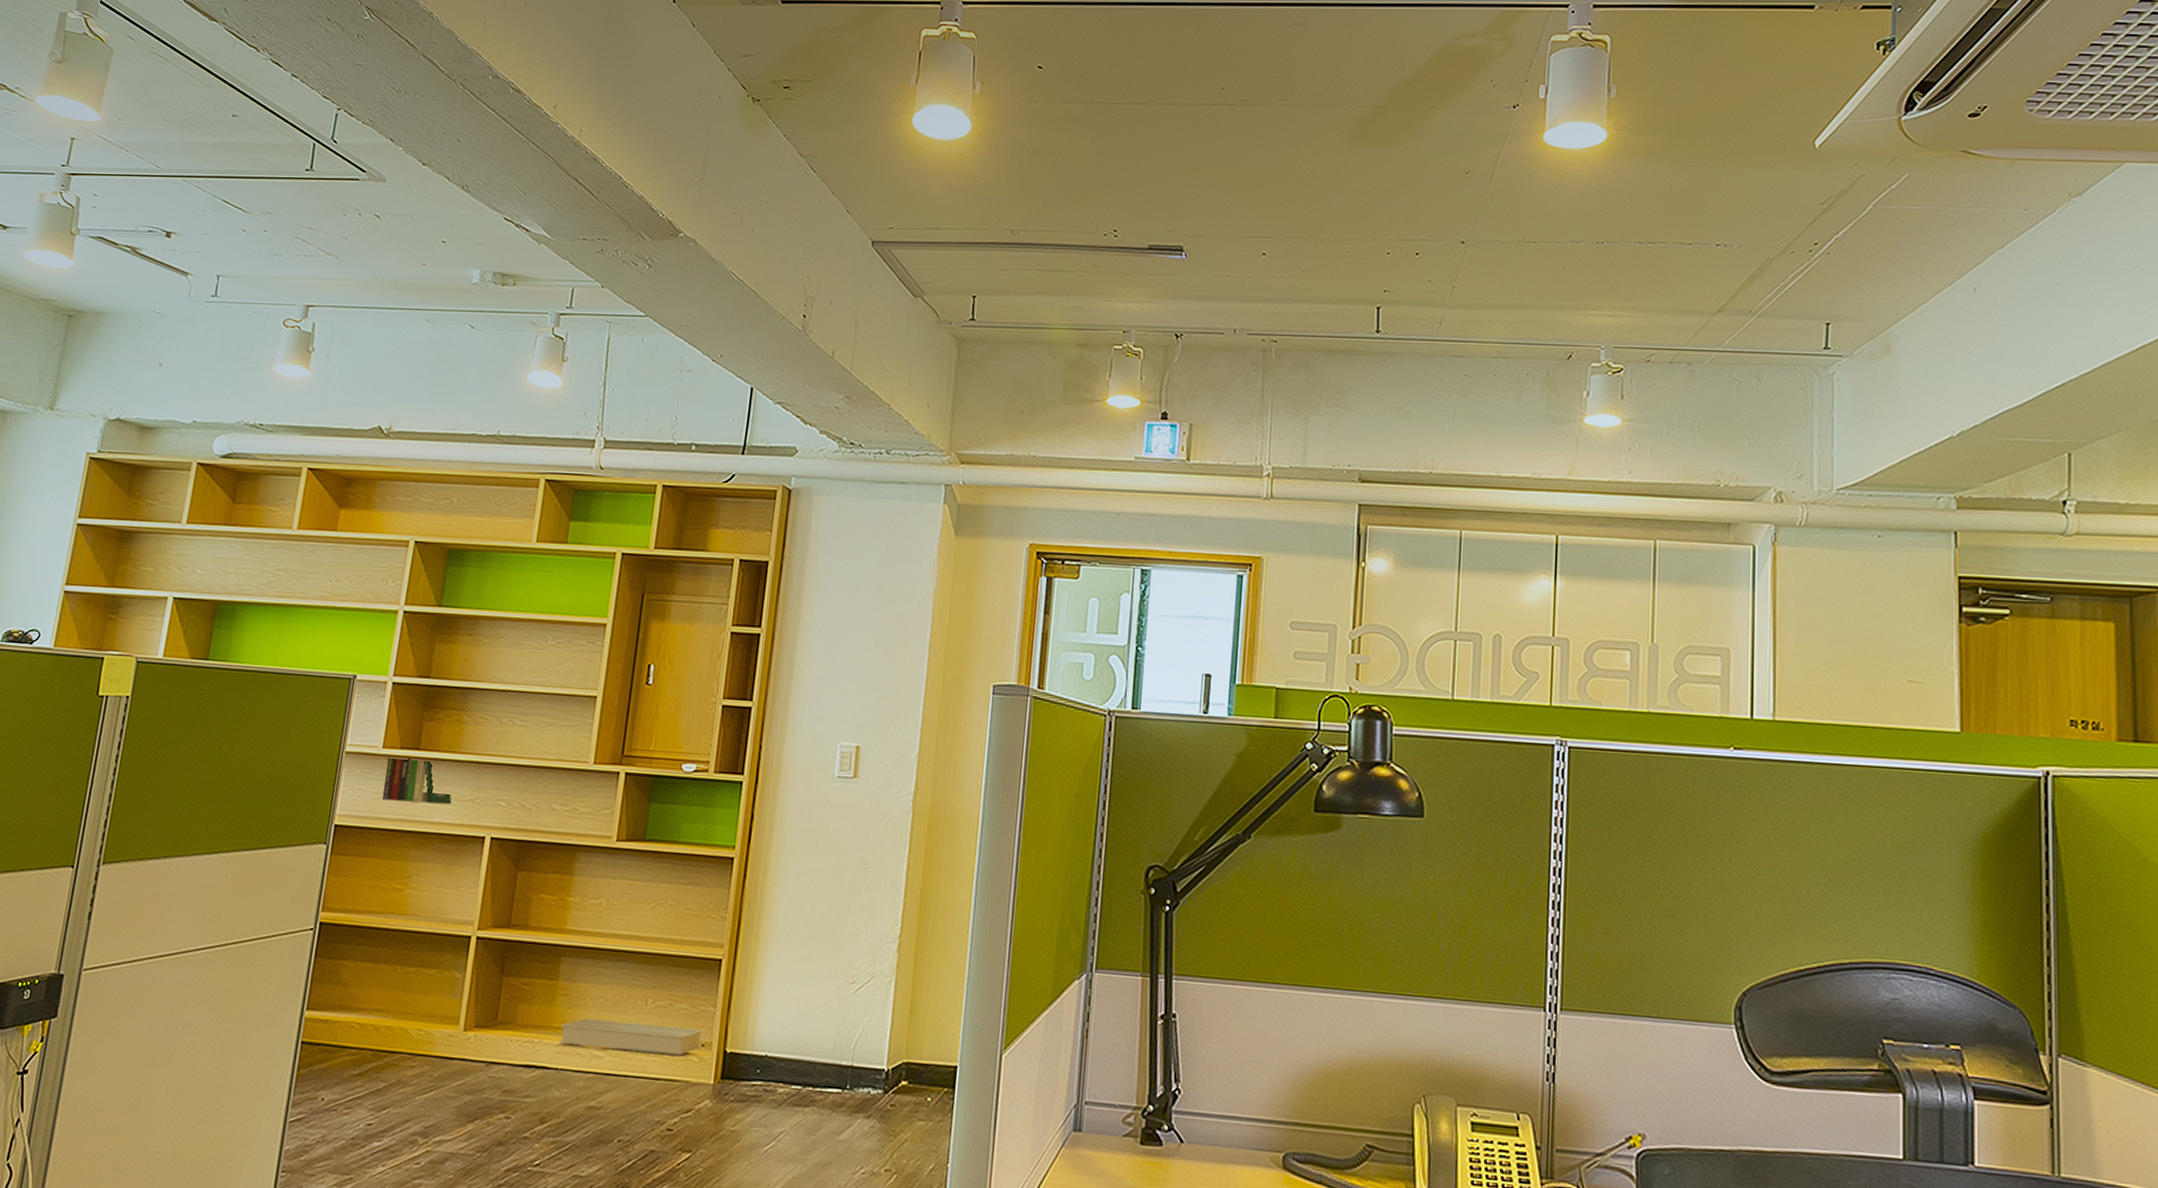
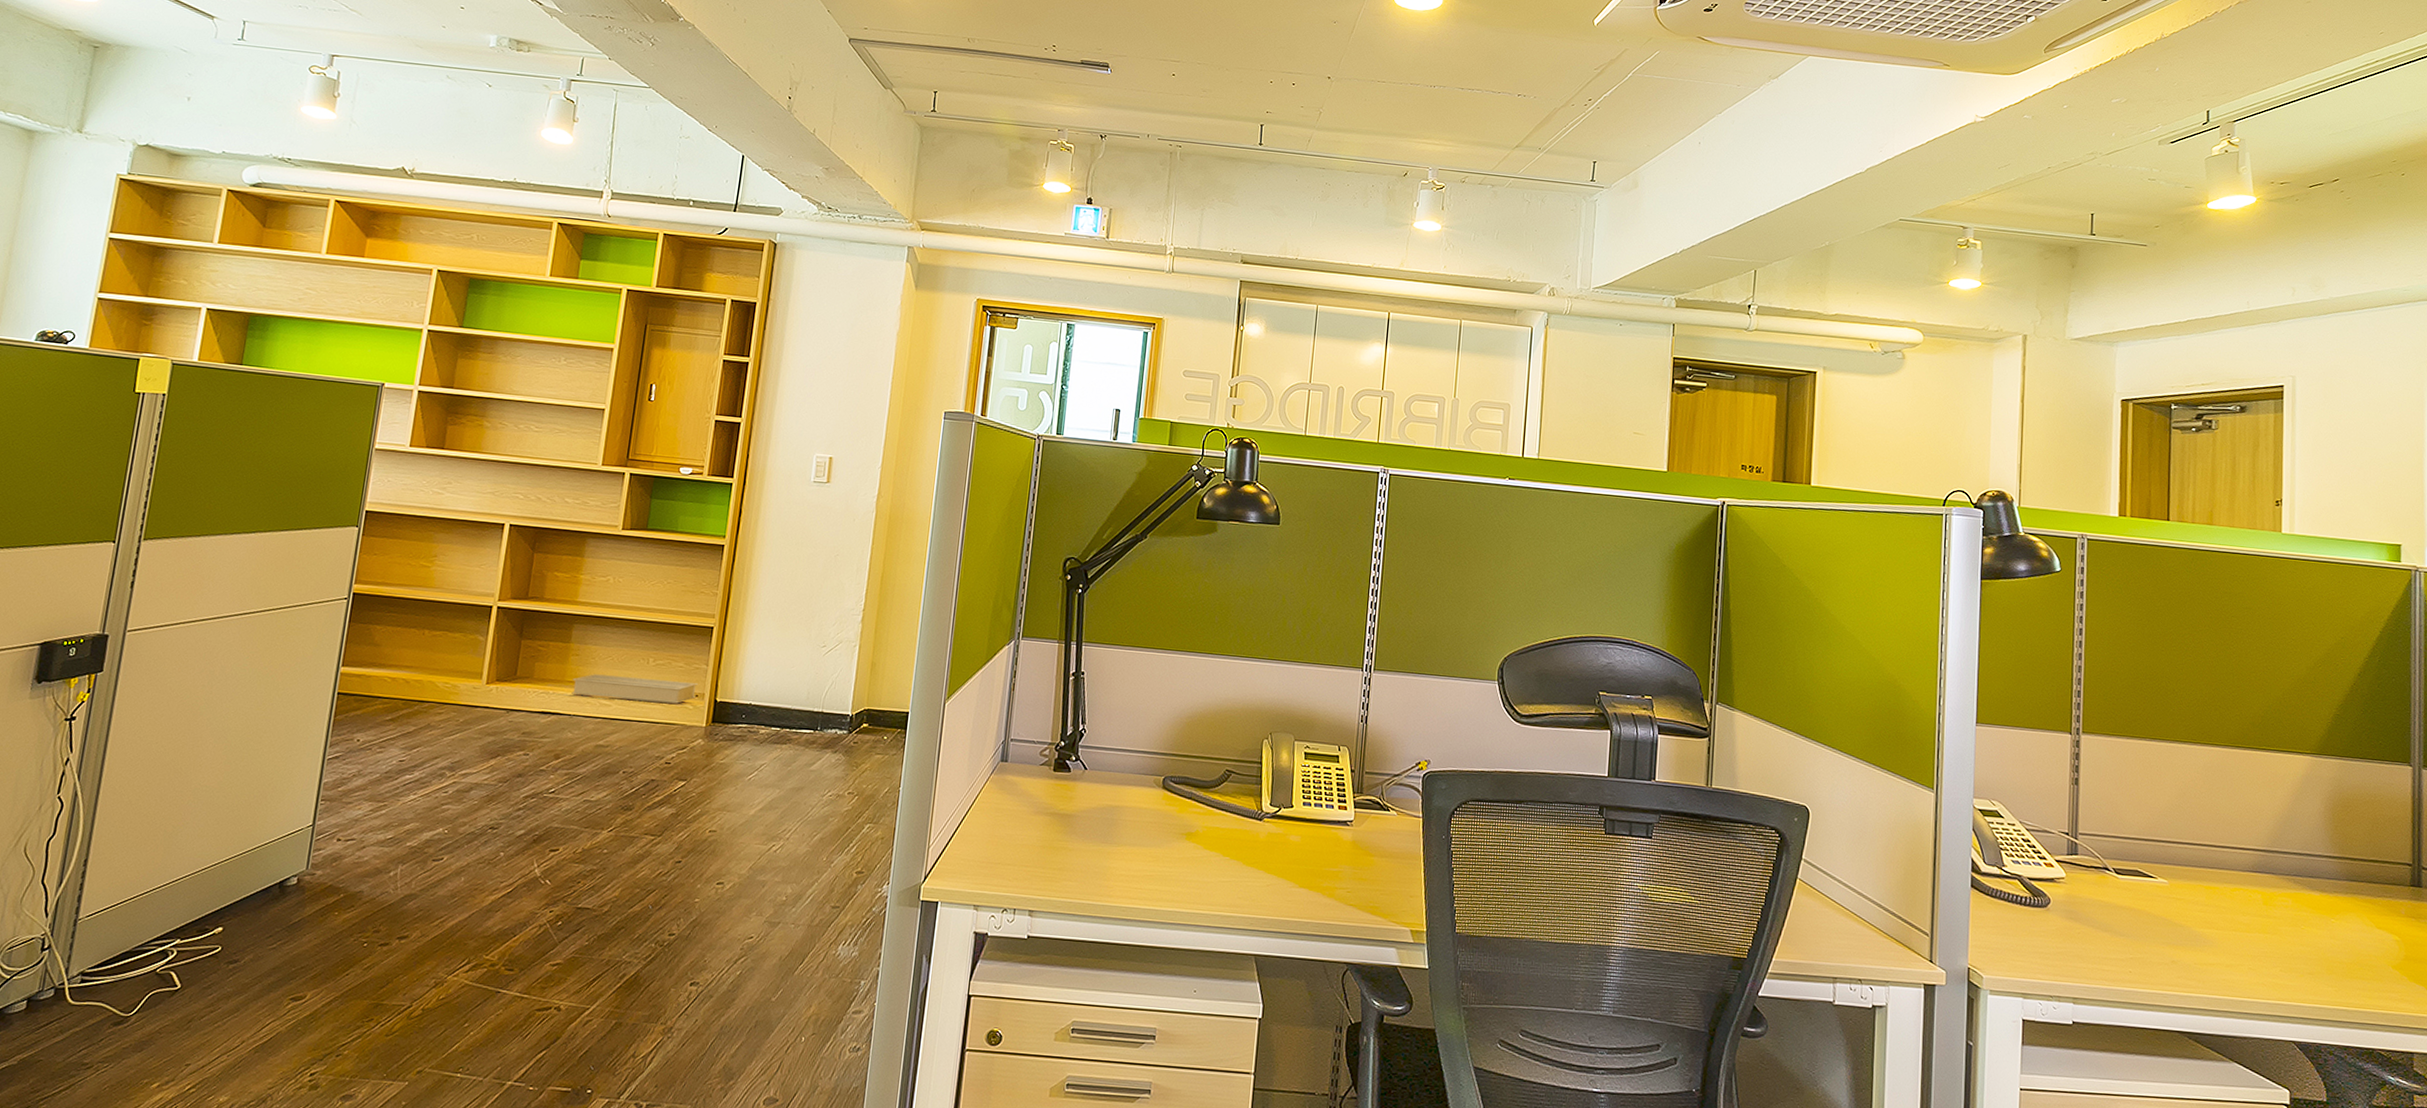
books: present [381,755,452,805] -> none [409,453,474,496]

